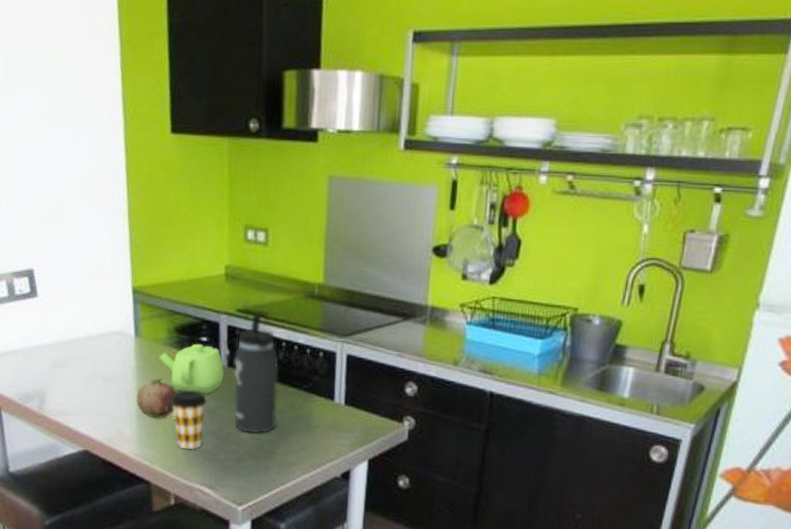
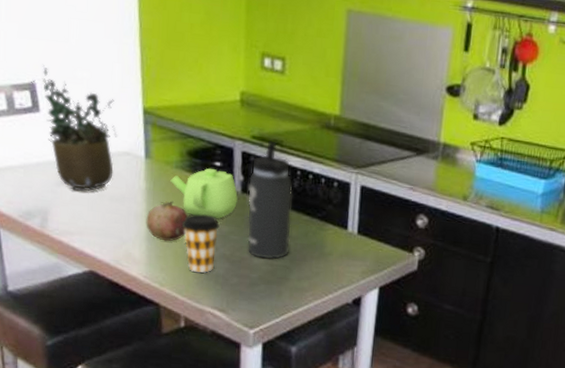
potted plant: none [29,251,109,372] -> present [31,65,117,191]

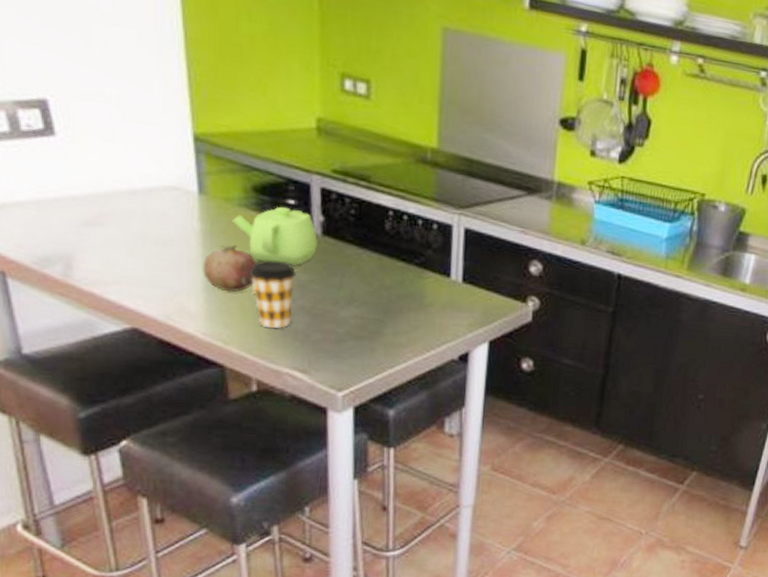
potted plant: present [31,65,117,191] -> none [41,78,161,233]
thermos bottle: present [247,140,293,260] -> none [329,175,385,313]

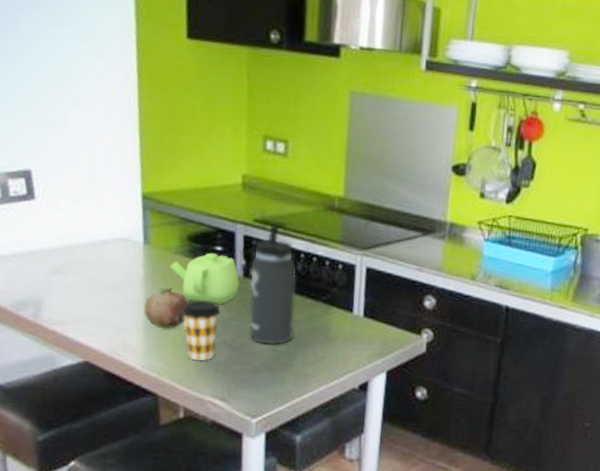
thermos bottle: none [329,175,385,313] -> present [249,223,297,346]

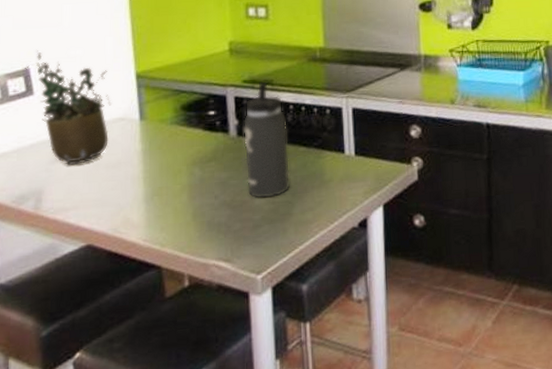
potted plant: none [26,152,115,279] -> present [25,50,111,165]
fruit: present [144,287,188,329] -> none [143,157,185,199]
teapot: present [169,252,239,304] -> none [166,118,234,168]
coffee cup: present [181,300,221,361] -> none [180,164,218,226]

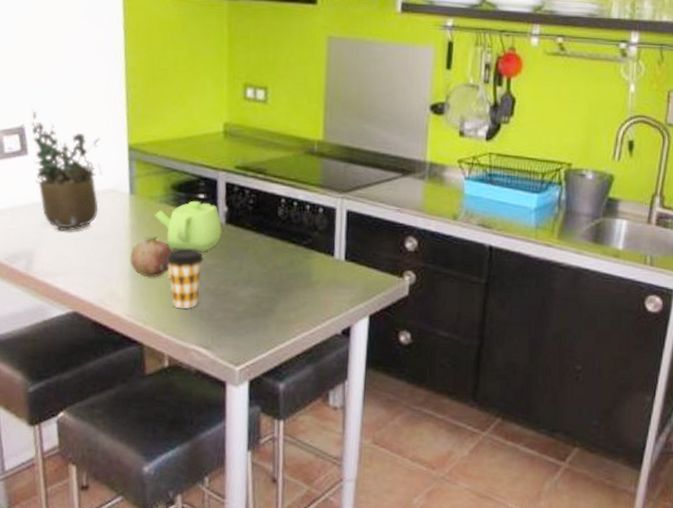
fruit: none [143,157,185,199] -> present [130,236,172,278]
teapot: none [166,118,234,168] -> present [154,200,222,252]
coffee cup: none [180,164,218,226] -> present [165,248,204,309]
thermos bottle: present [243,81,291,199] -> none [231,169,278,292]

